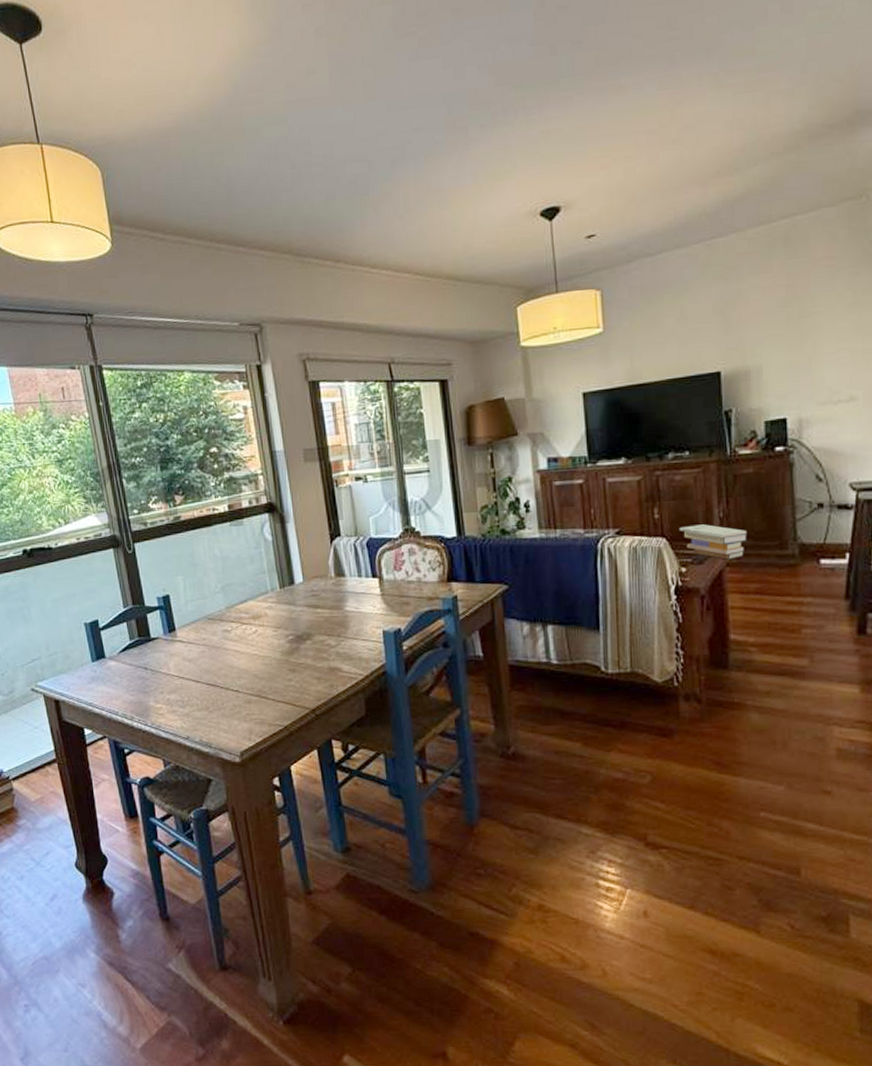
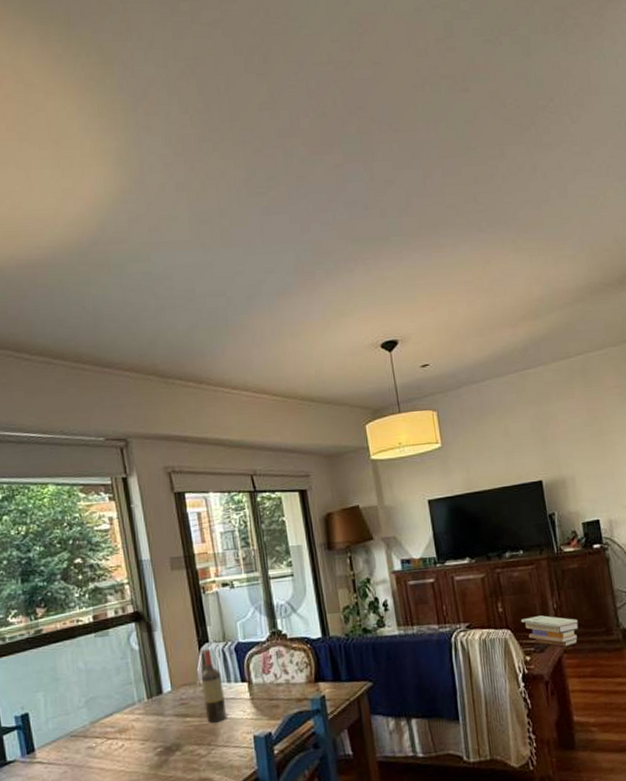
wine bottle: none [332,543,357,615] -> present [201,649,227,723]

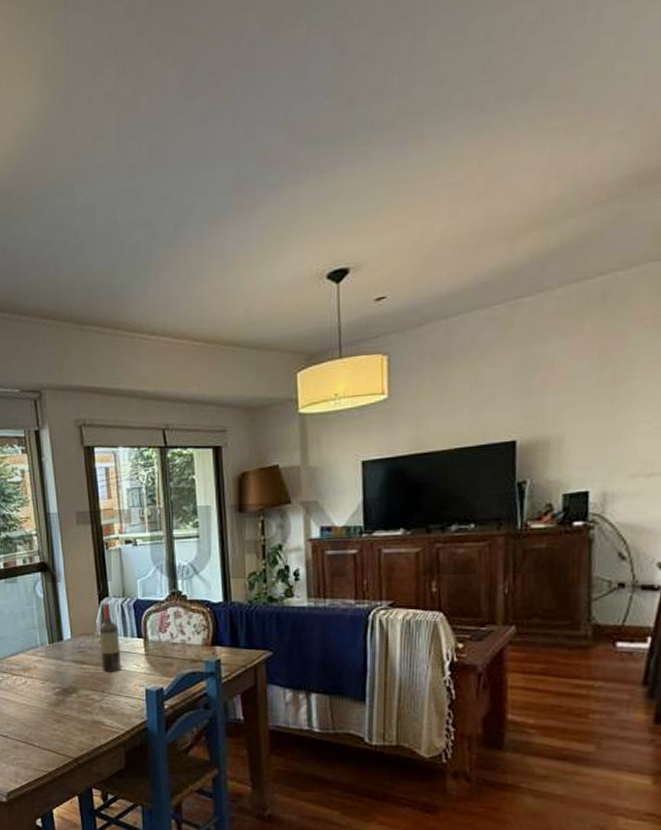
books: present [520,615,579,647] -> none [457,600,534,638]

